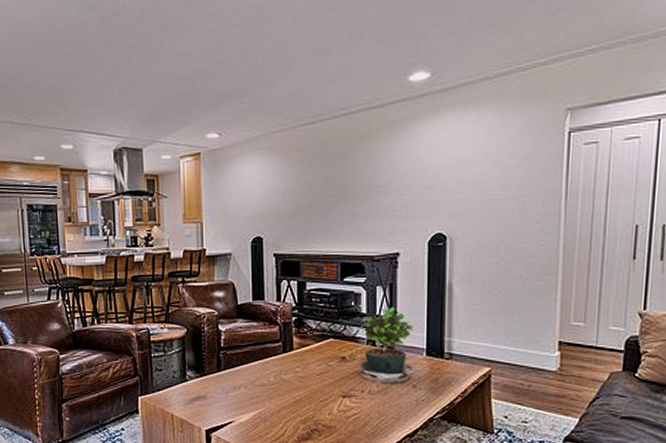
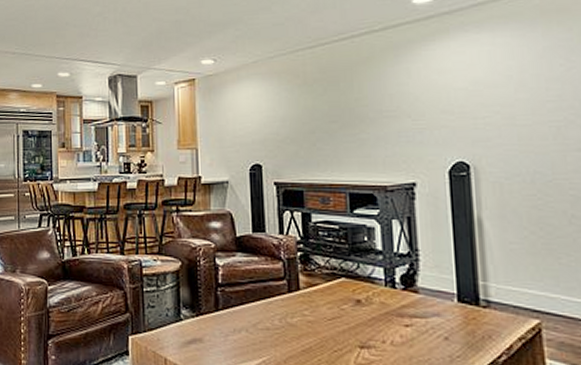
potted plant: present [359,306,422,389] -> none [375,243,456,343]

